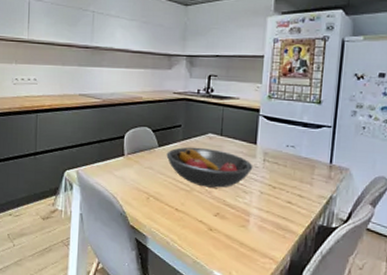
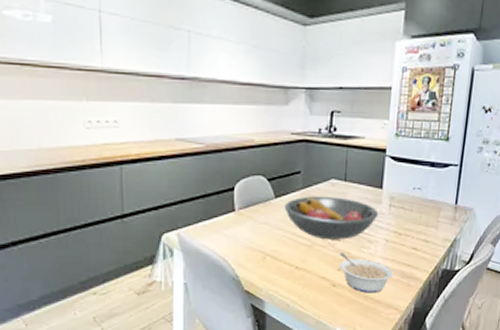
legume: none [216,200,269,241] -> present [340,252,394,293]

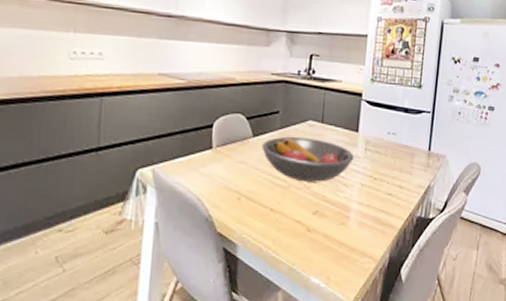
legume: present [340,252,394,293] -> none [315,196,369,240]

